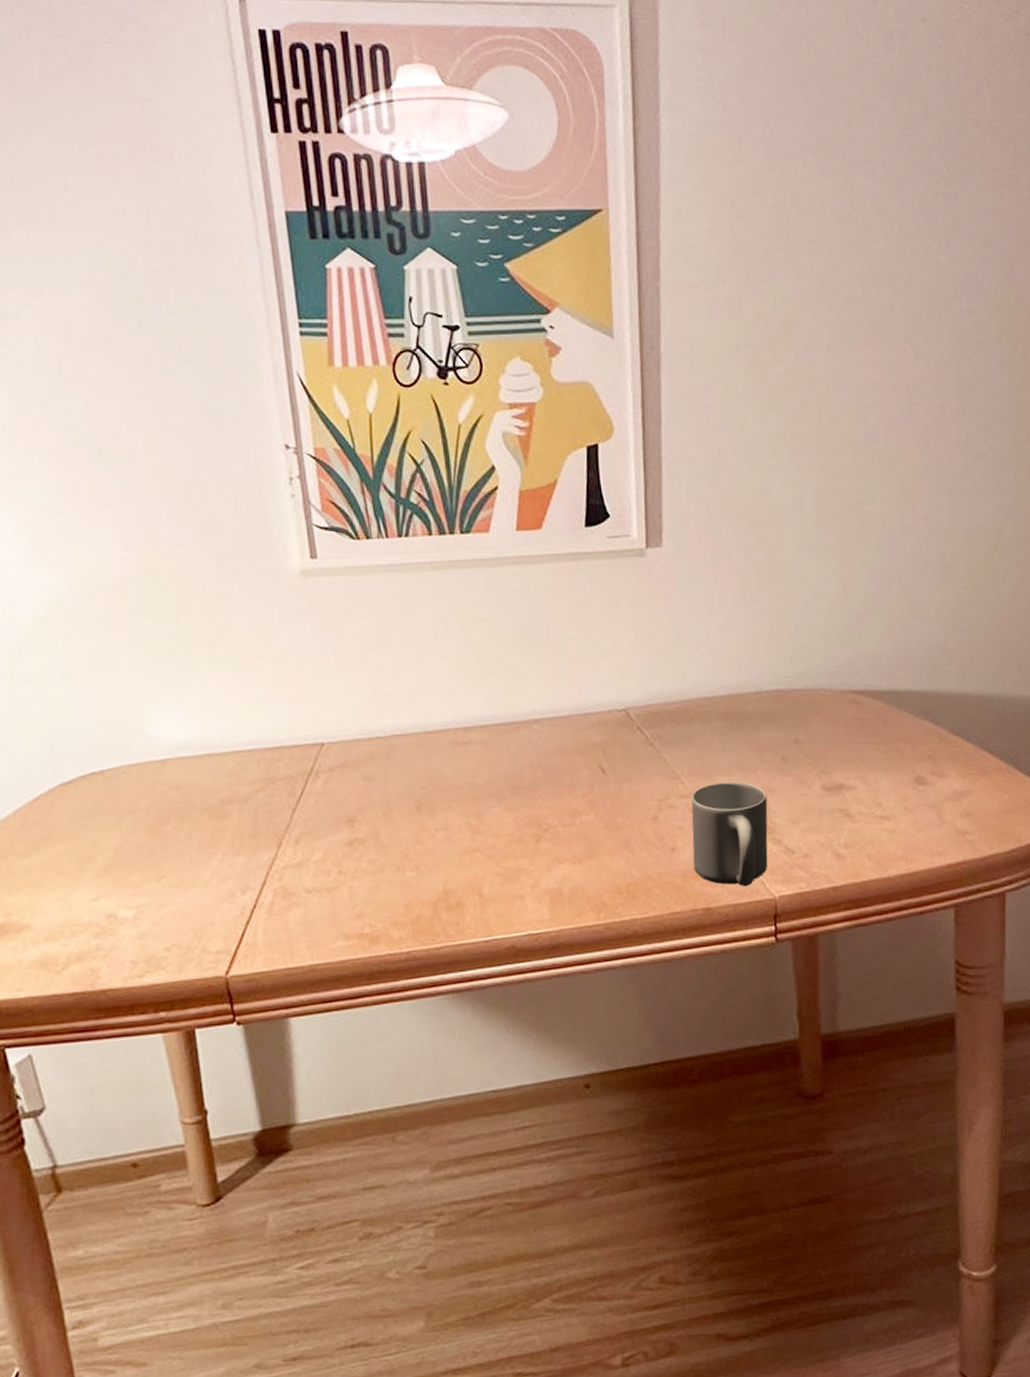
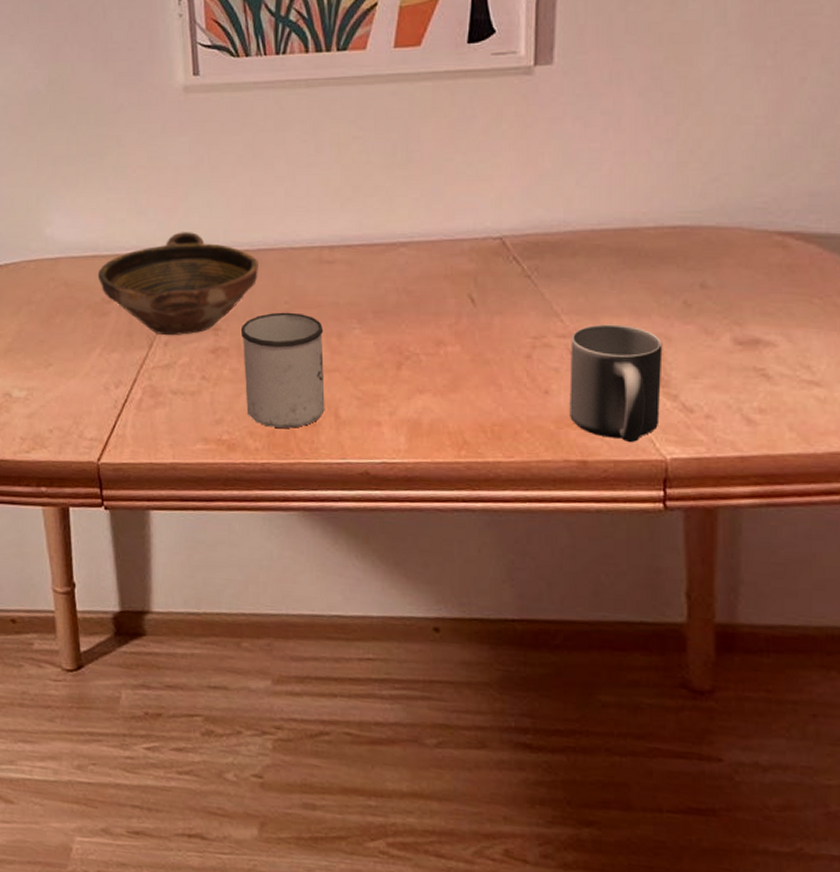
bowl: none [213,722,393,833] -> present [97,232,258,336]
mug: none [377,796,468,915] -> present [240,312,325,429]

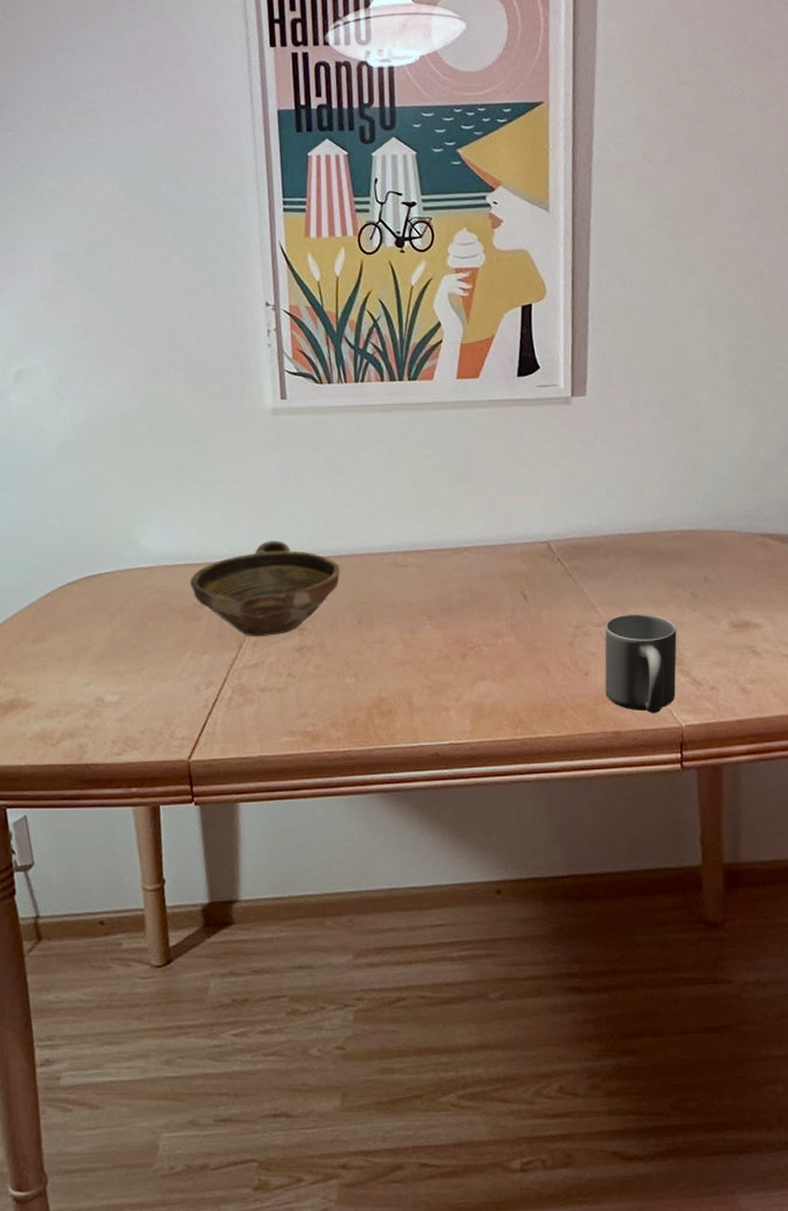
mug: present [240,312,325,429] -> none [323,612,400,718]

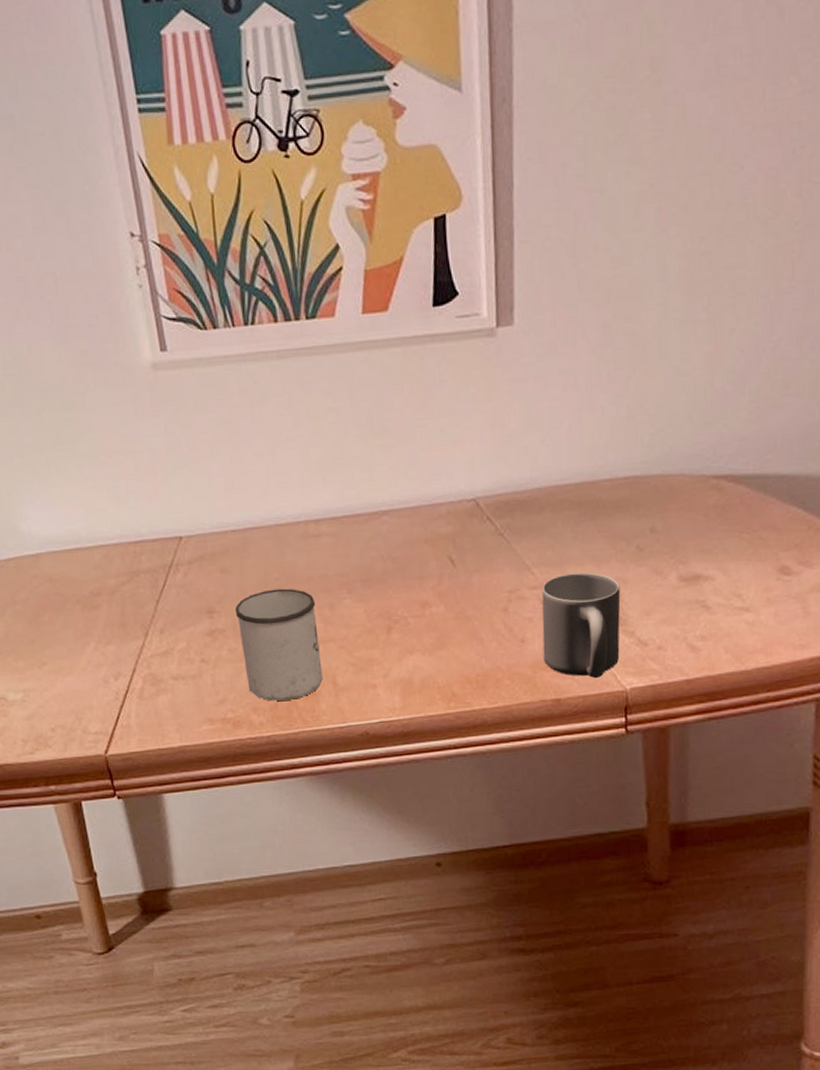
bowl: present [190,541,340,637] -> none [82,516,247,623]
mug: none [323,612,400,718] -> present [234,588,323,702]

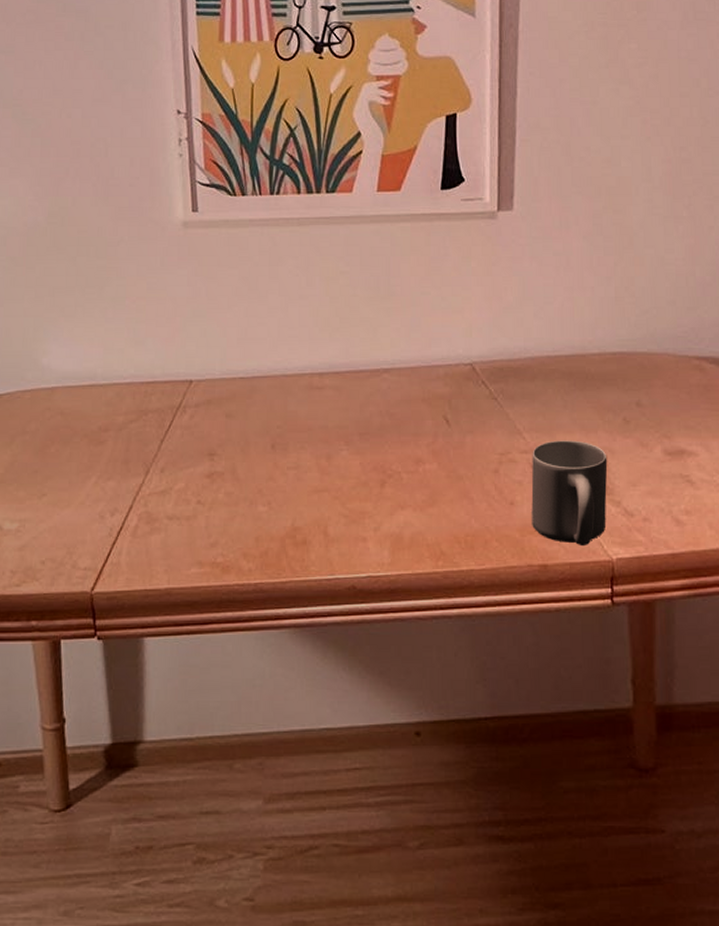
mug: present [234,588,323,702] -> none [235,436,315,549]

